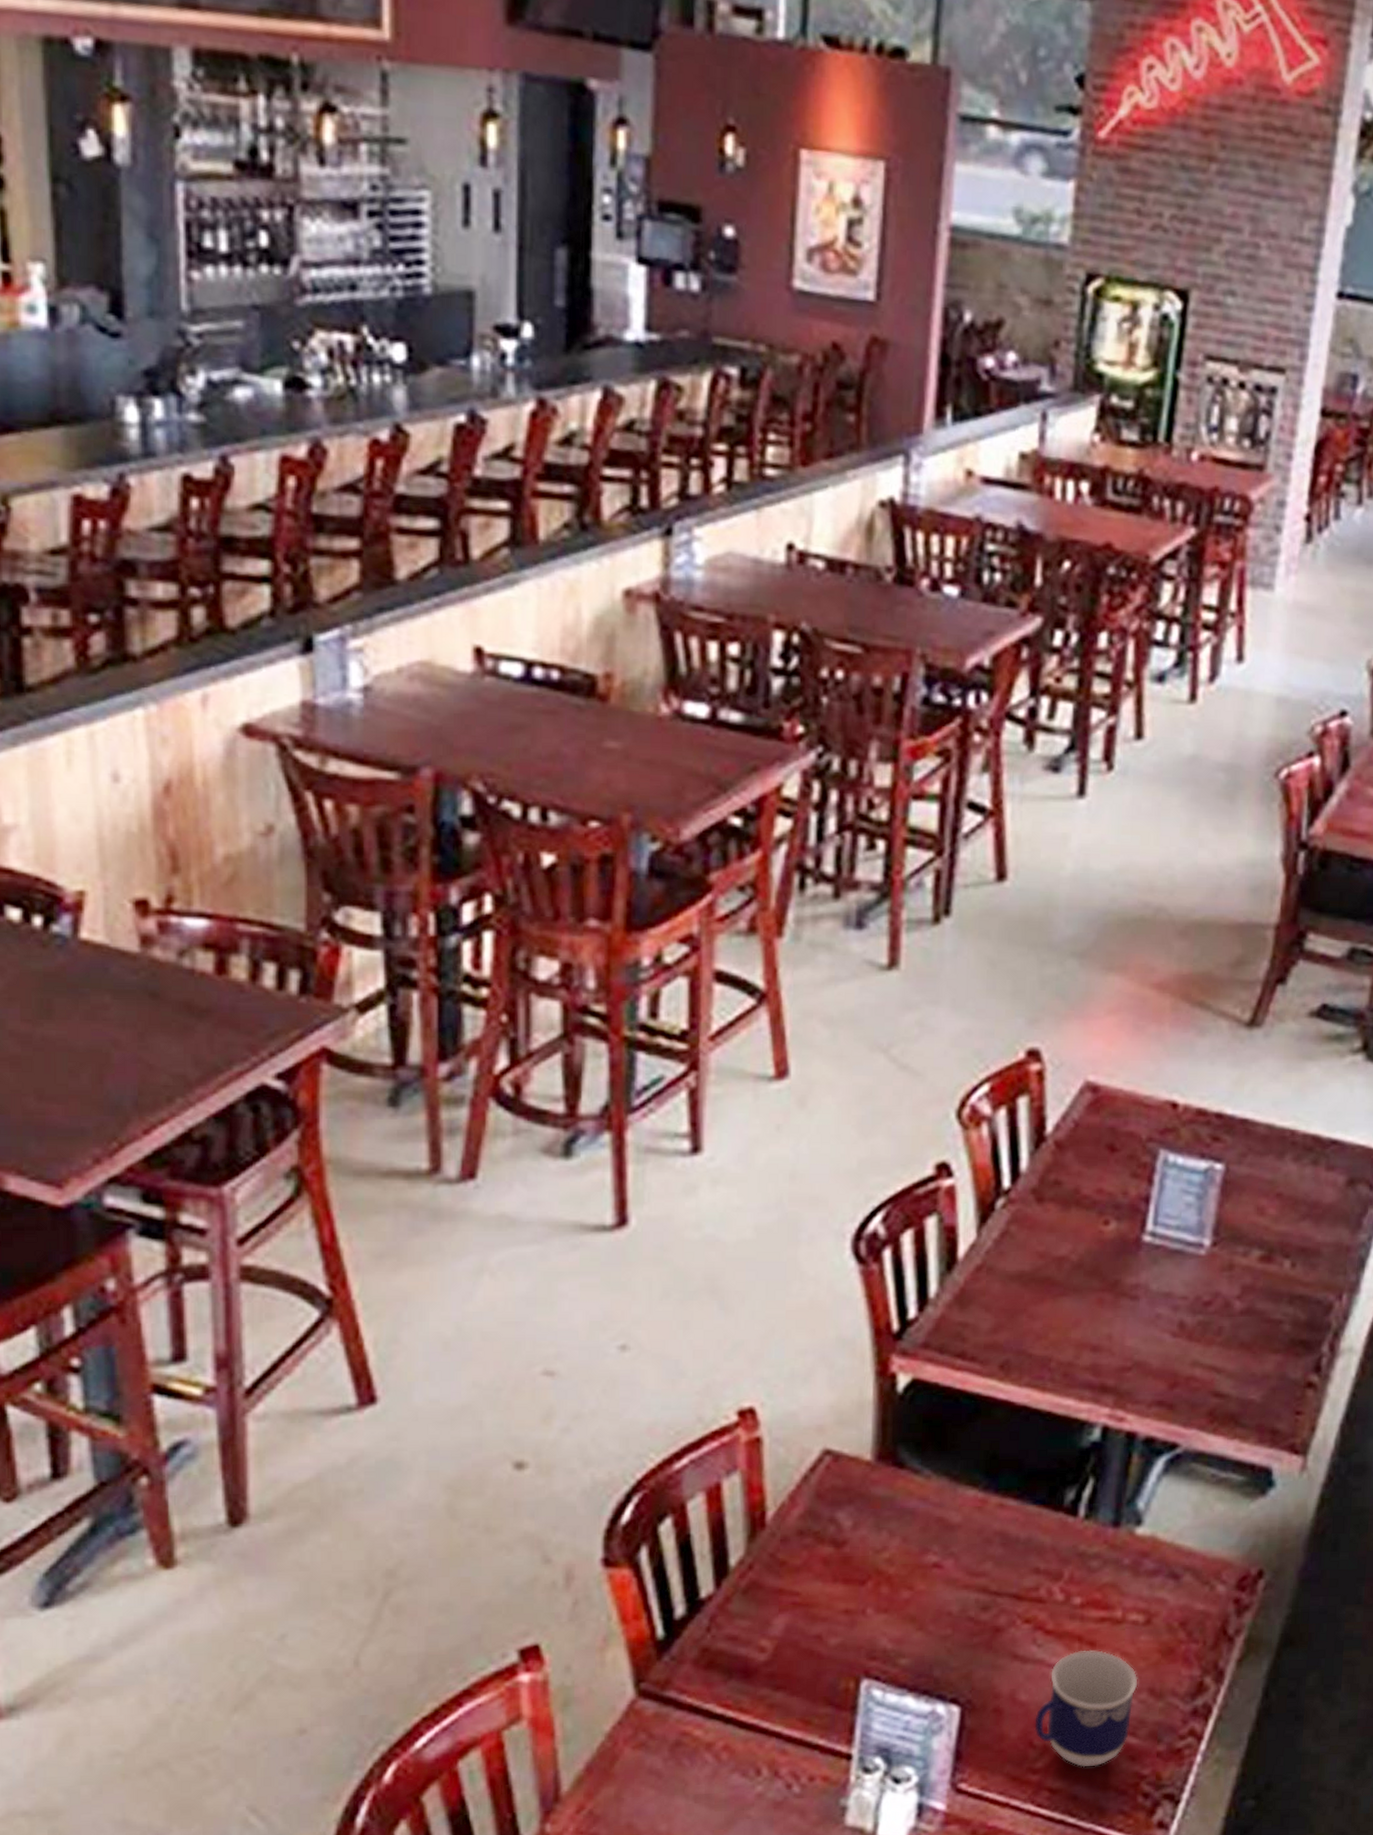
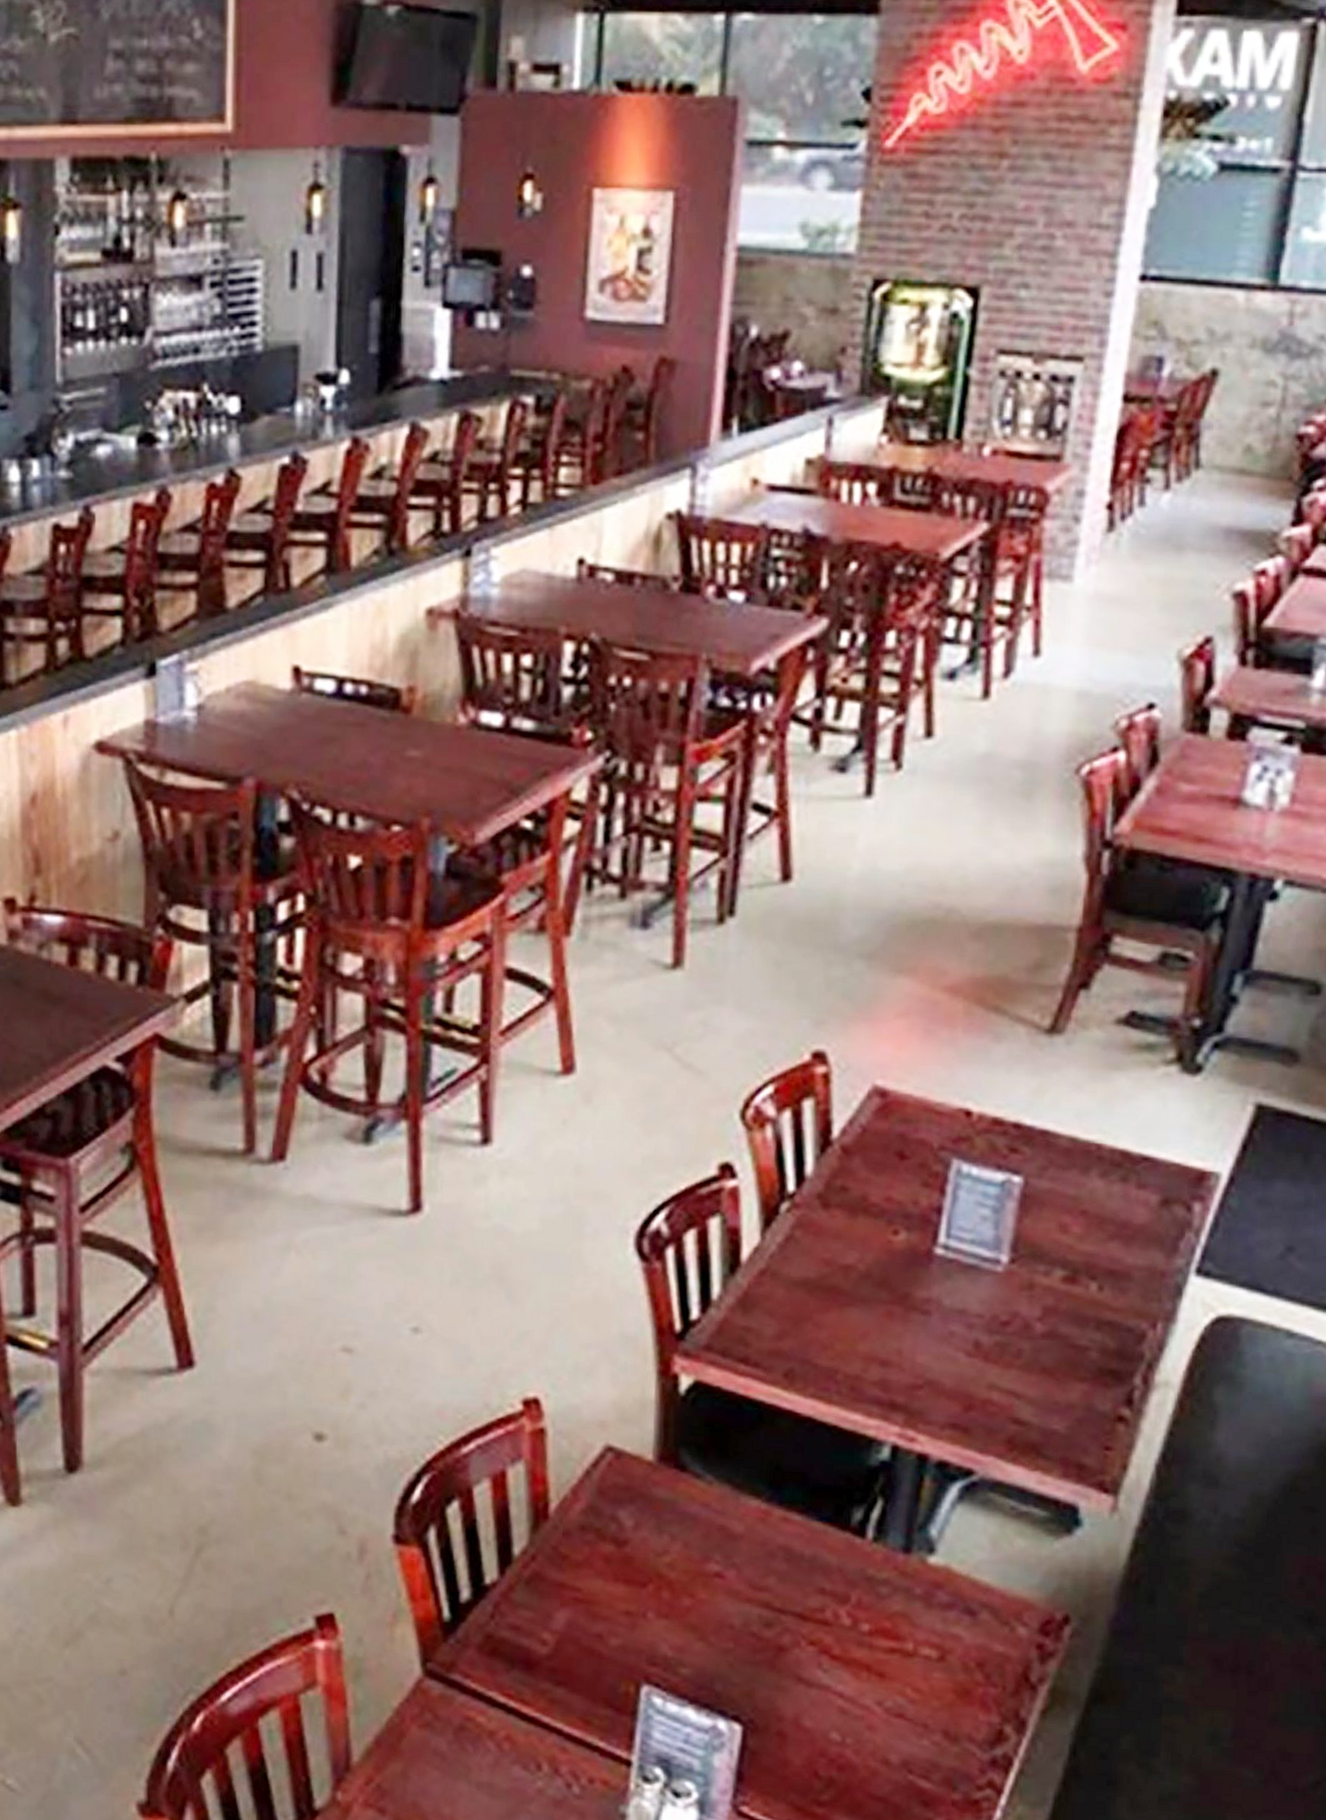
cup: present [1034,1649,1138,1768] -> none [820,1680,931,1808]

